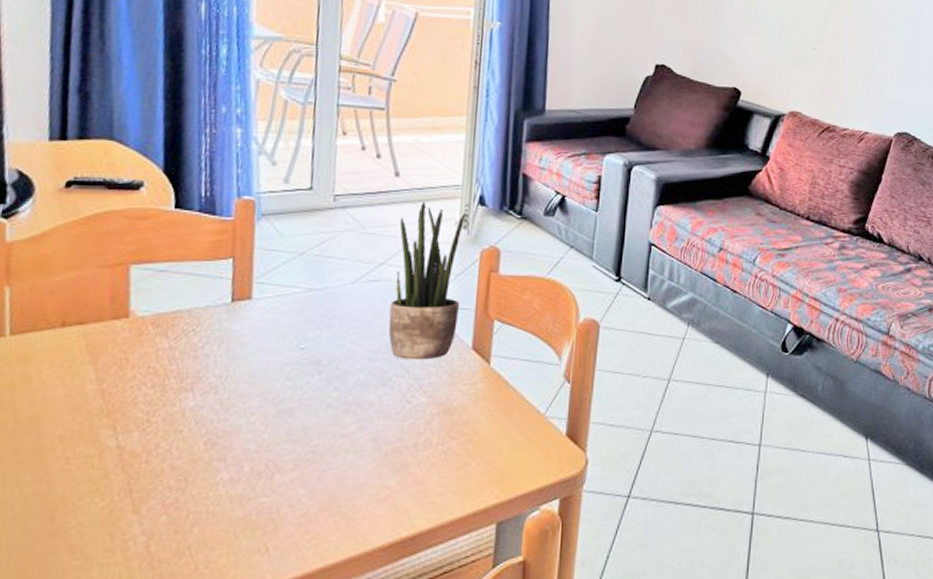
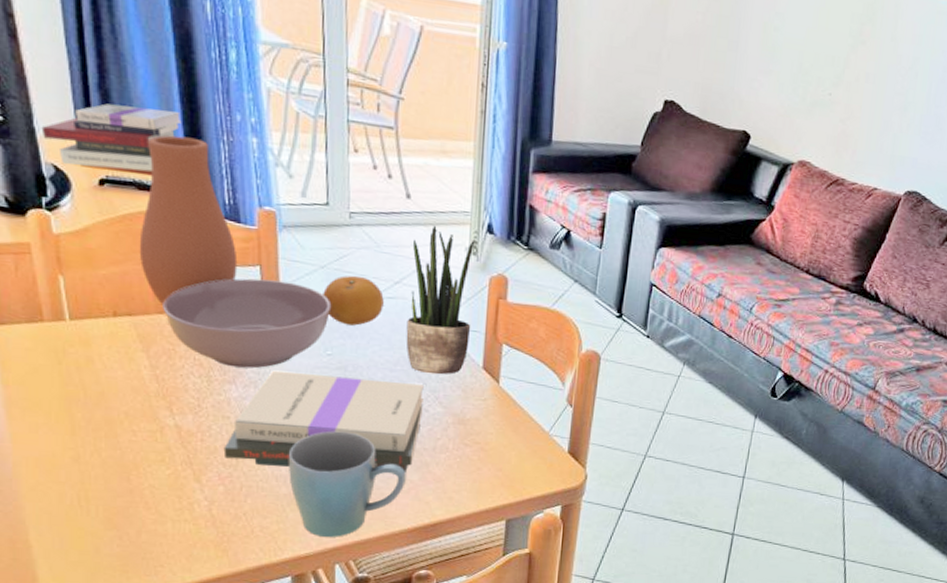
books: none [10,105,164,173] -> present [41,103,182,175]
vase: none [100,132,209,310] -> present [139,135,238,306]
bowl: none [118,272,309,372] -> present [163,278,332,369]
books: none [171,371,407,485] -> present [223,370,424,472]
mug: none [246,435,383,567] -> present [288,431,406,537]
fruit: none [300,260,367,314] -> present [323,275,384,326]

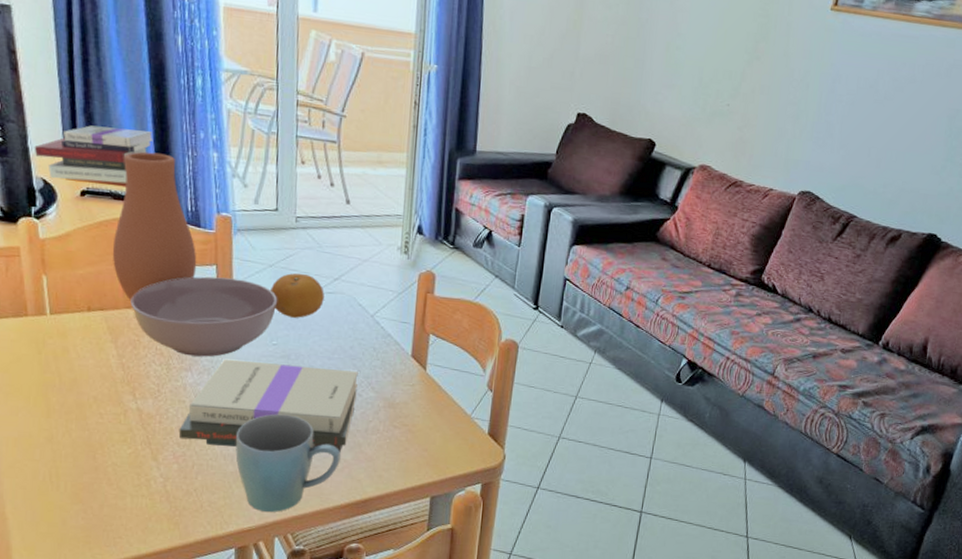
potted plant: present [406,225,475,375] -> none [343,227,407,363]

